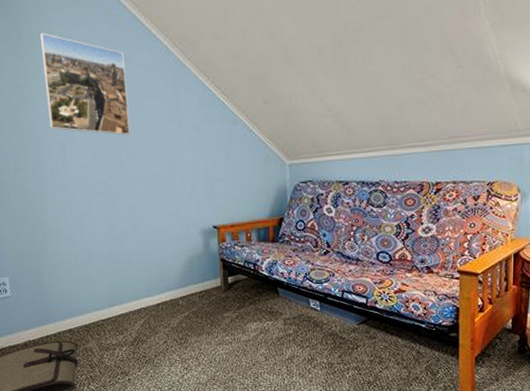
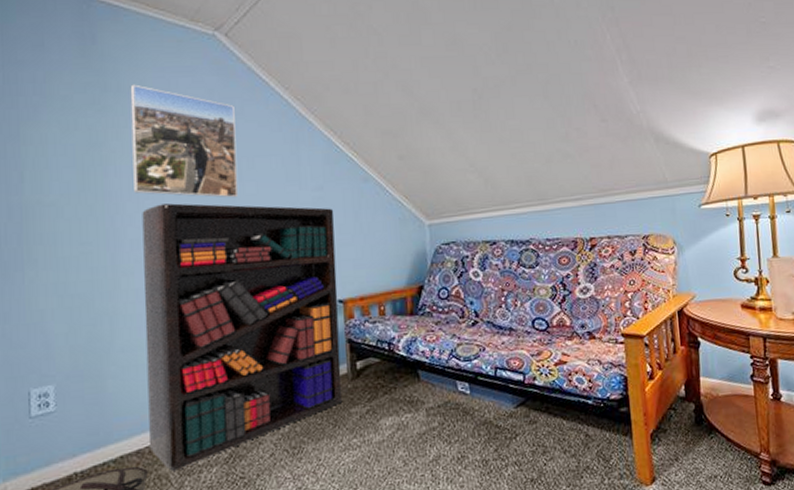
bookshelf: none [58,139,217,346] -> present [142,203,342,471]

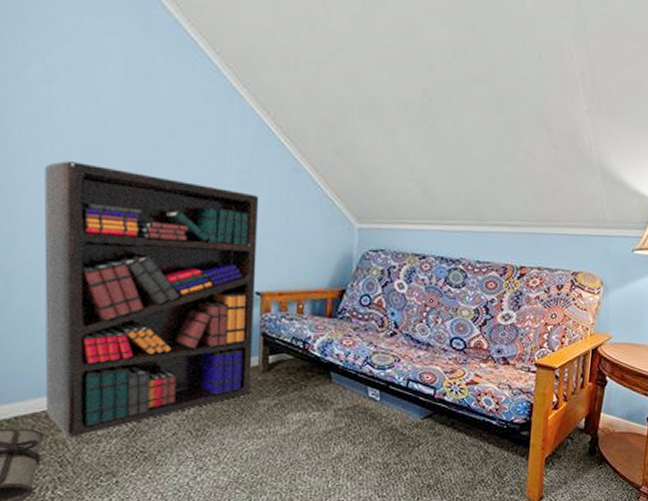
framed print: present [130,84,239,198] -> none [34,16,156,167]

